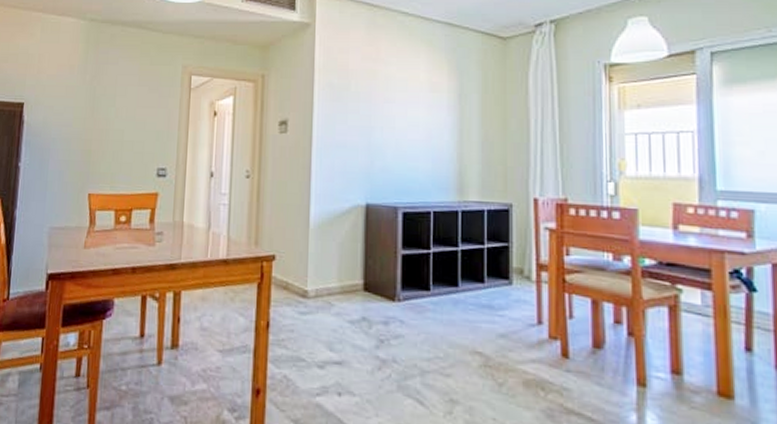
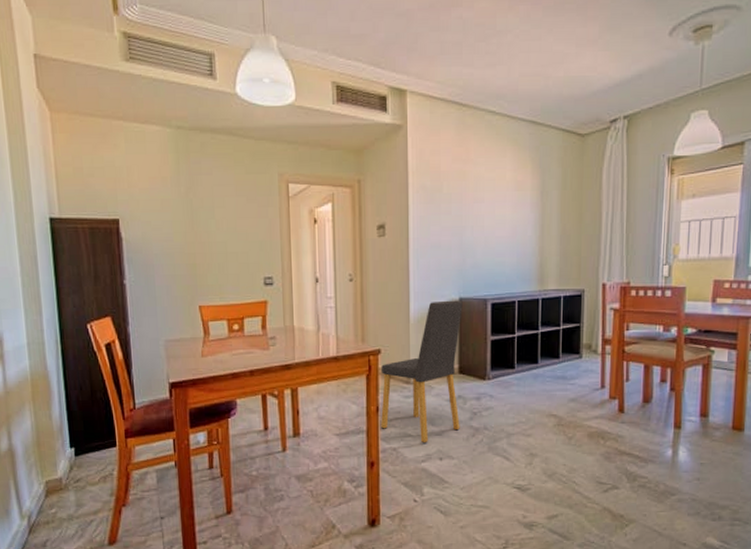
dining chair: none [270,205,370,373] -> present [380,300,463,444]

